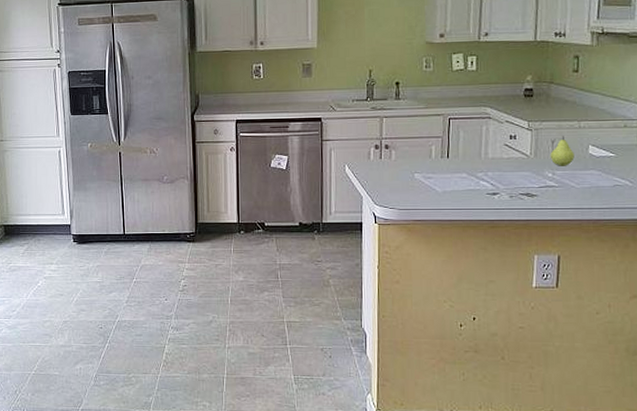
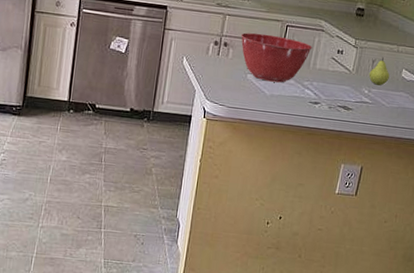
mixing bowl: none [402,130,481,178] -> present [241,33,312,83]

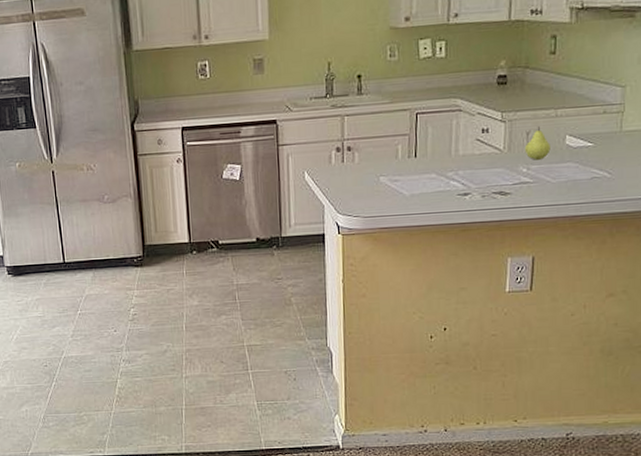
mixing bowl: present [241,33,312,83] -> none [365,127,451,181]

